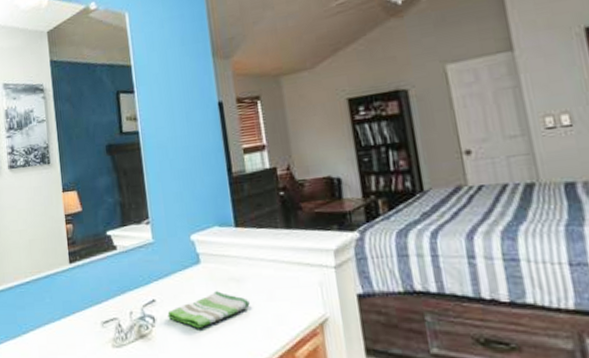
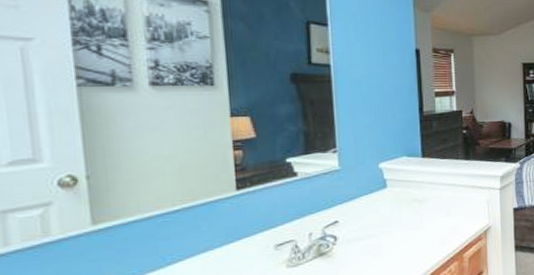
dish towel: present [167,291,250,329] -> none [350,210,429,243]

